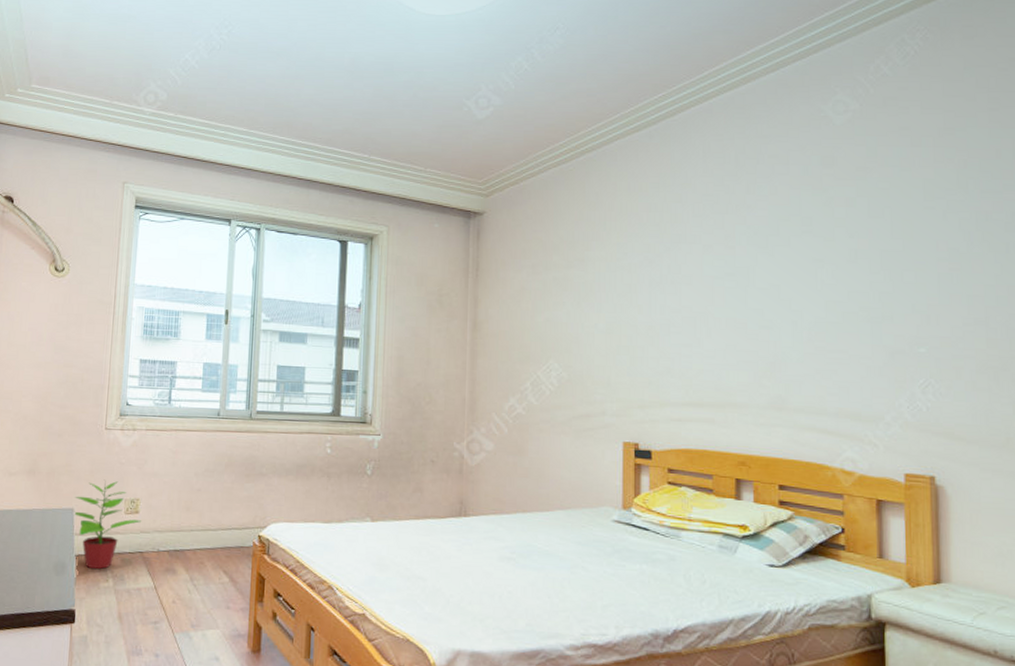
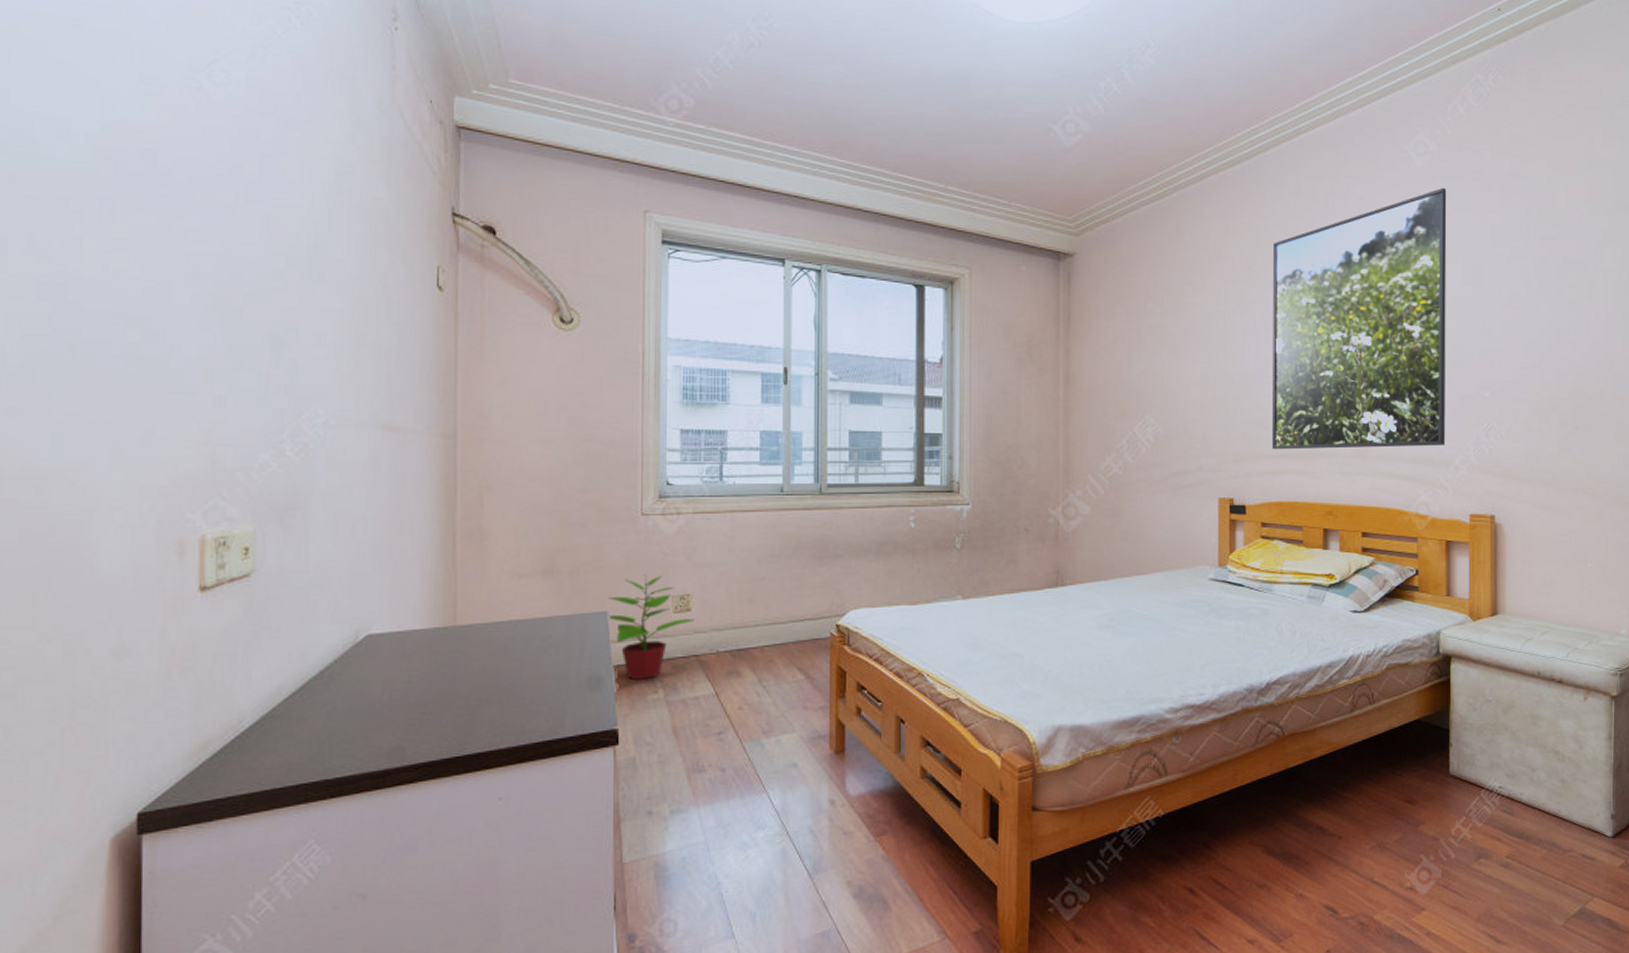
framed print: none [679,144,874,401] -> present [1271,187,1447,450]

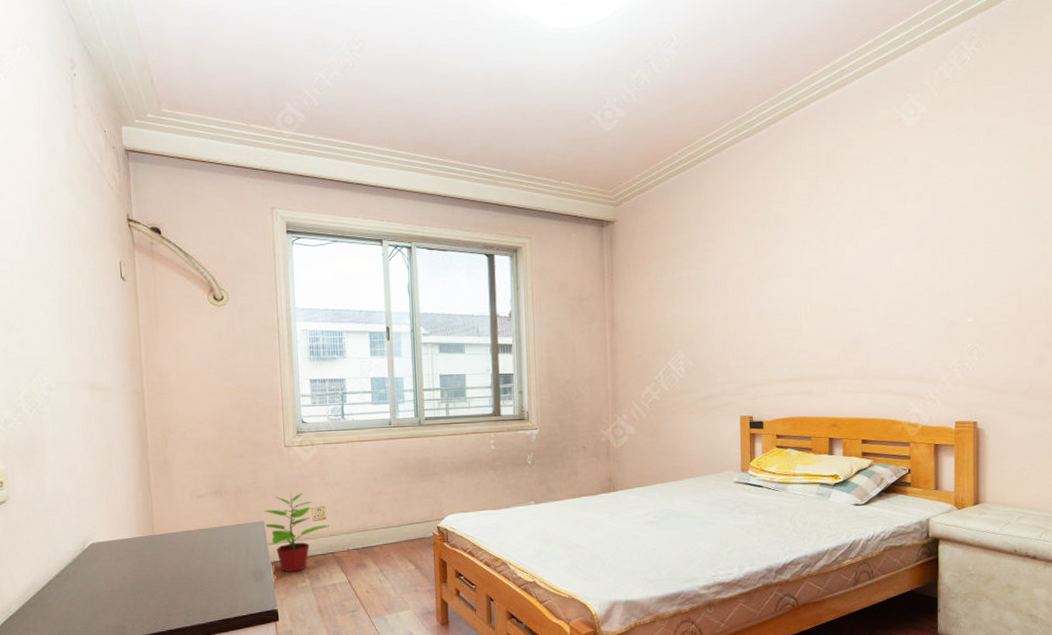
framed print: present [1271,187,1447,450] -> none [782,143,934,375]

